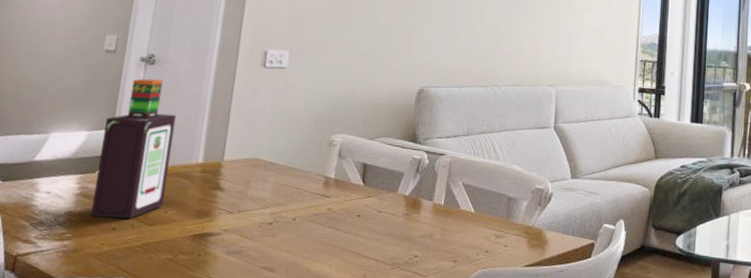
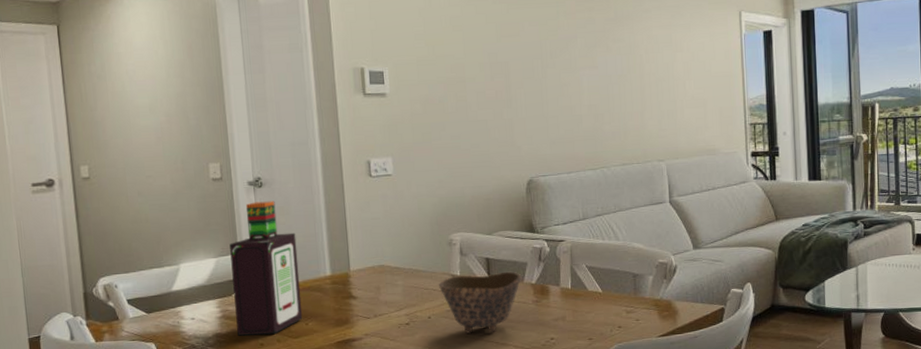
bowl: none [310,178,396,244] -> present [439,271,522,334]

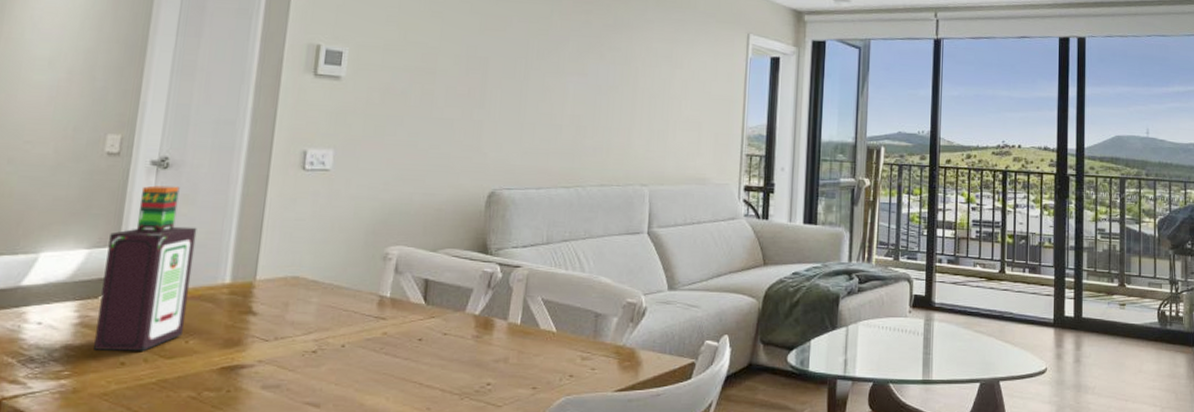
bowl: present [439,271,522,334] -> none [362,297,464,372]

